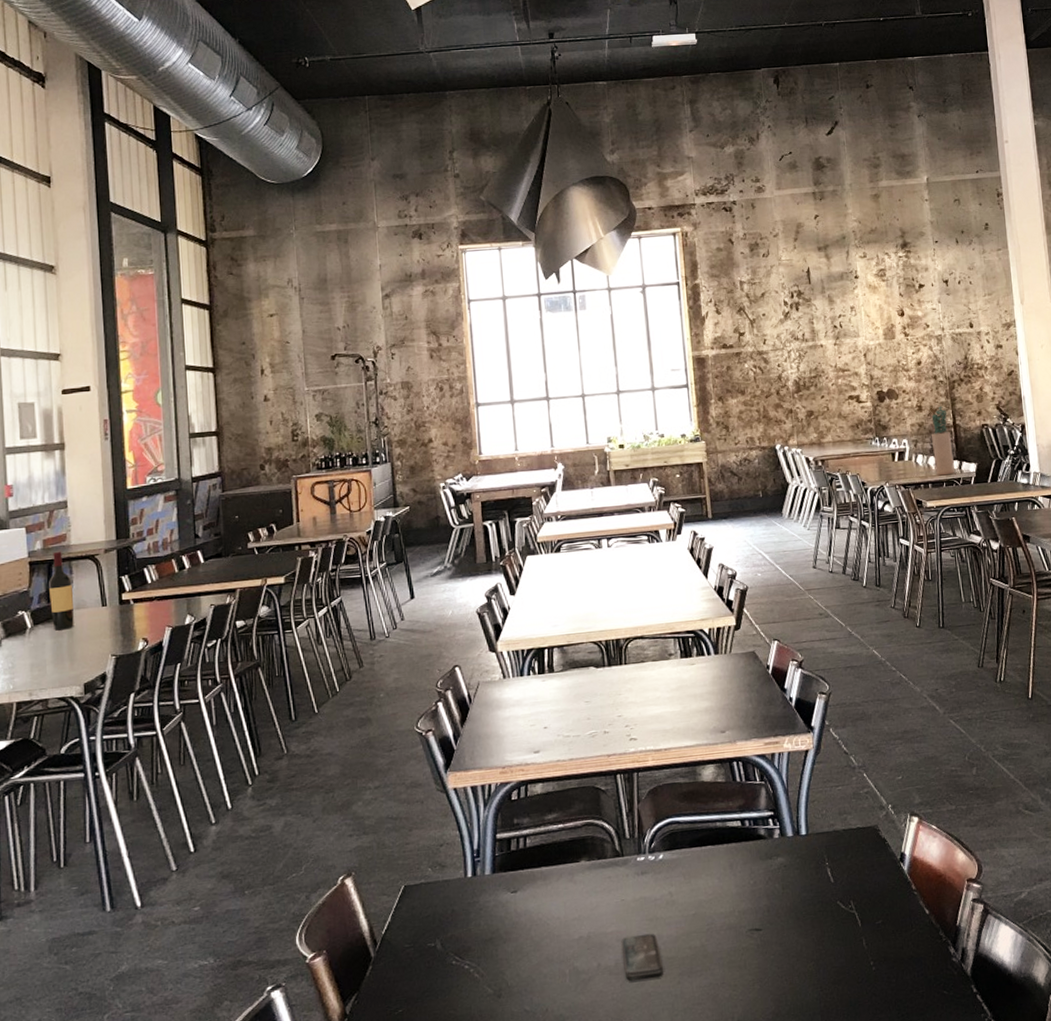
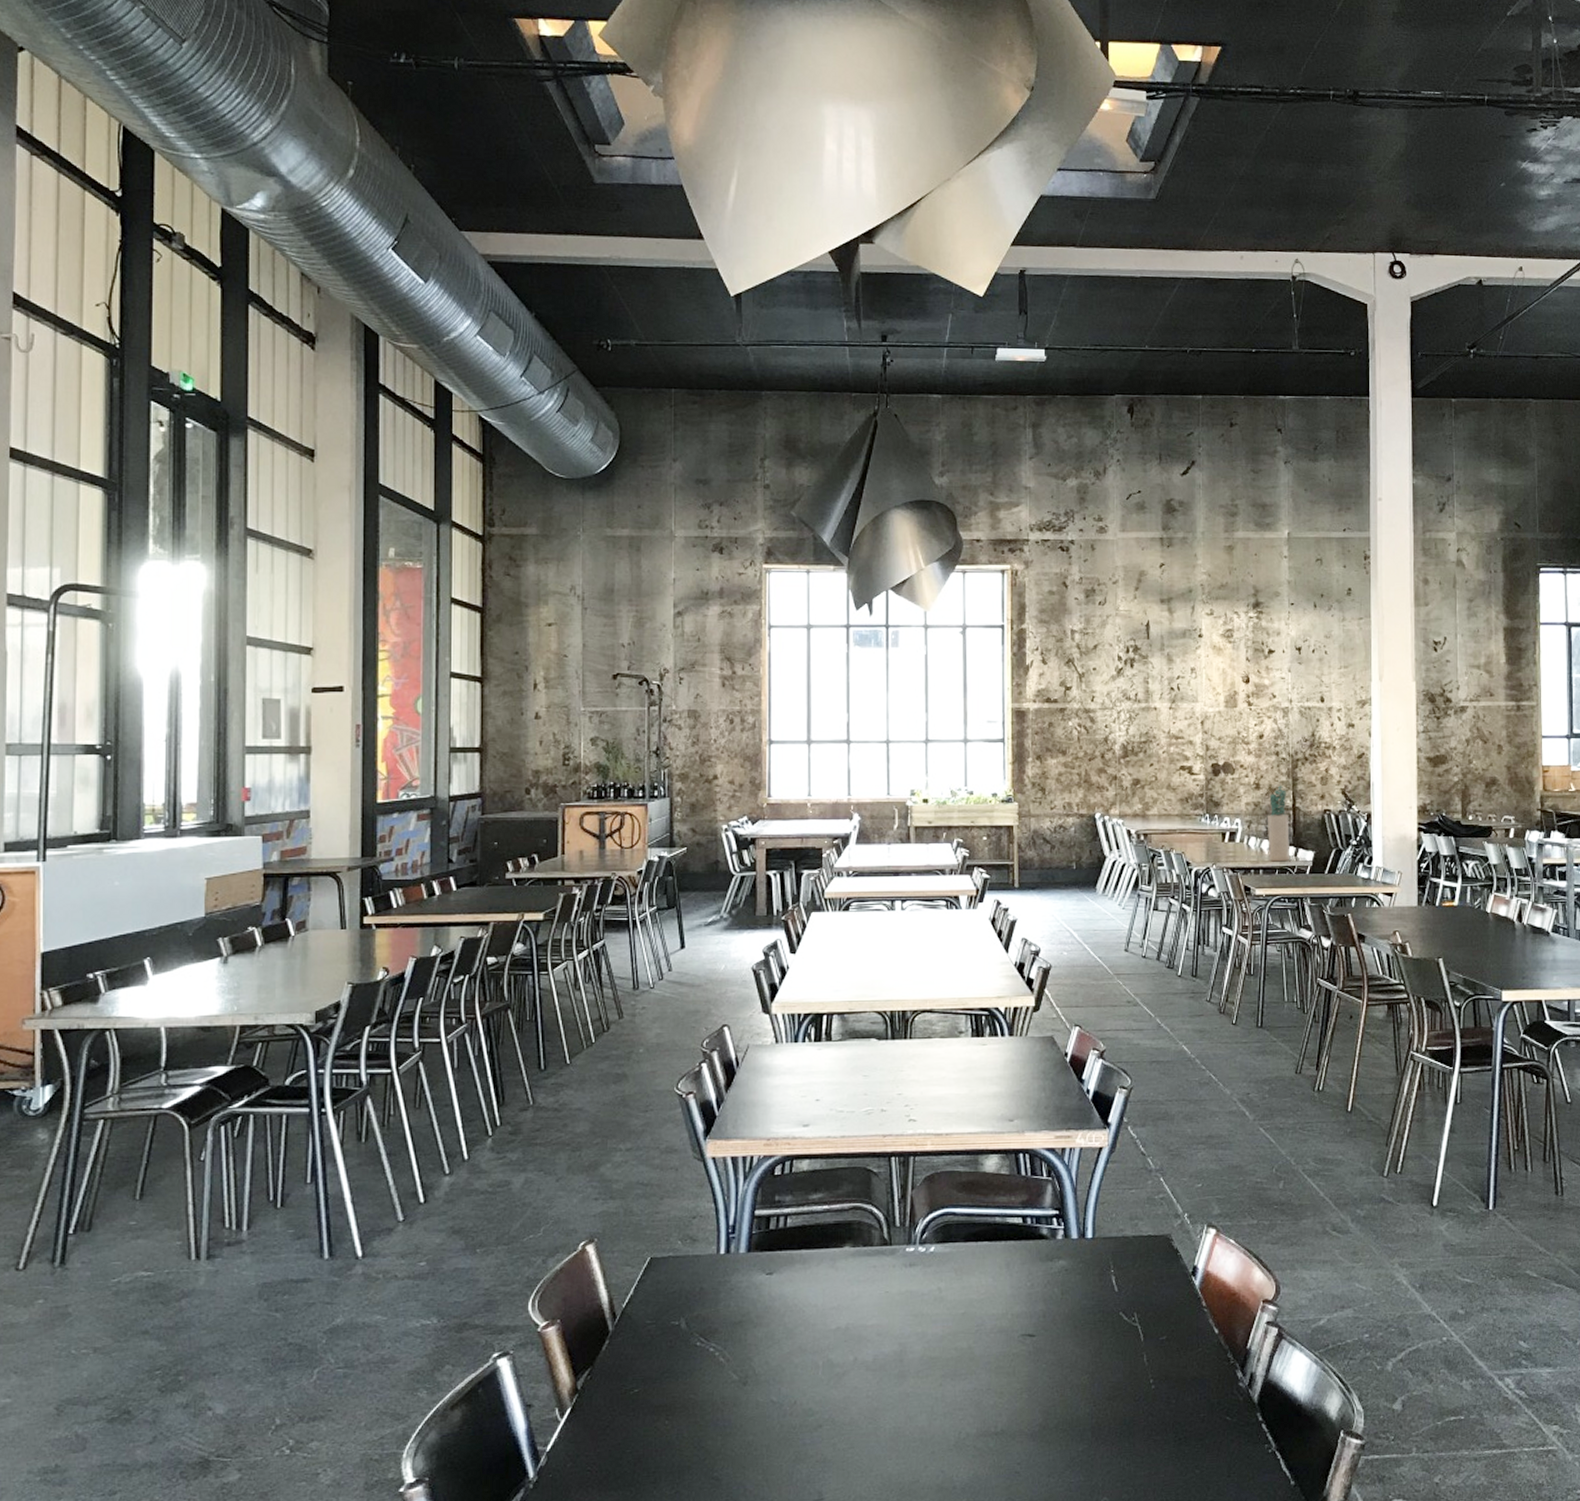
wine bottle: present [49,551,74,631] -> none [284,865,309,951]
mobile phone: present [621,933,663,981] -> none [881,1330,925,1379]

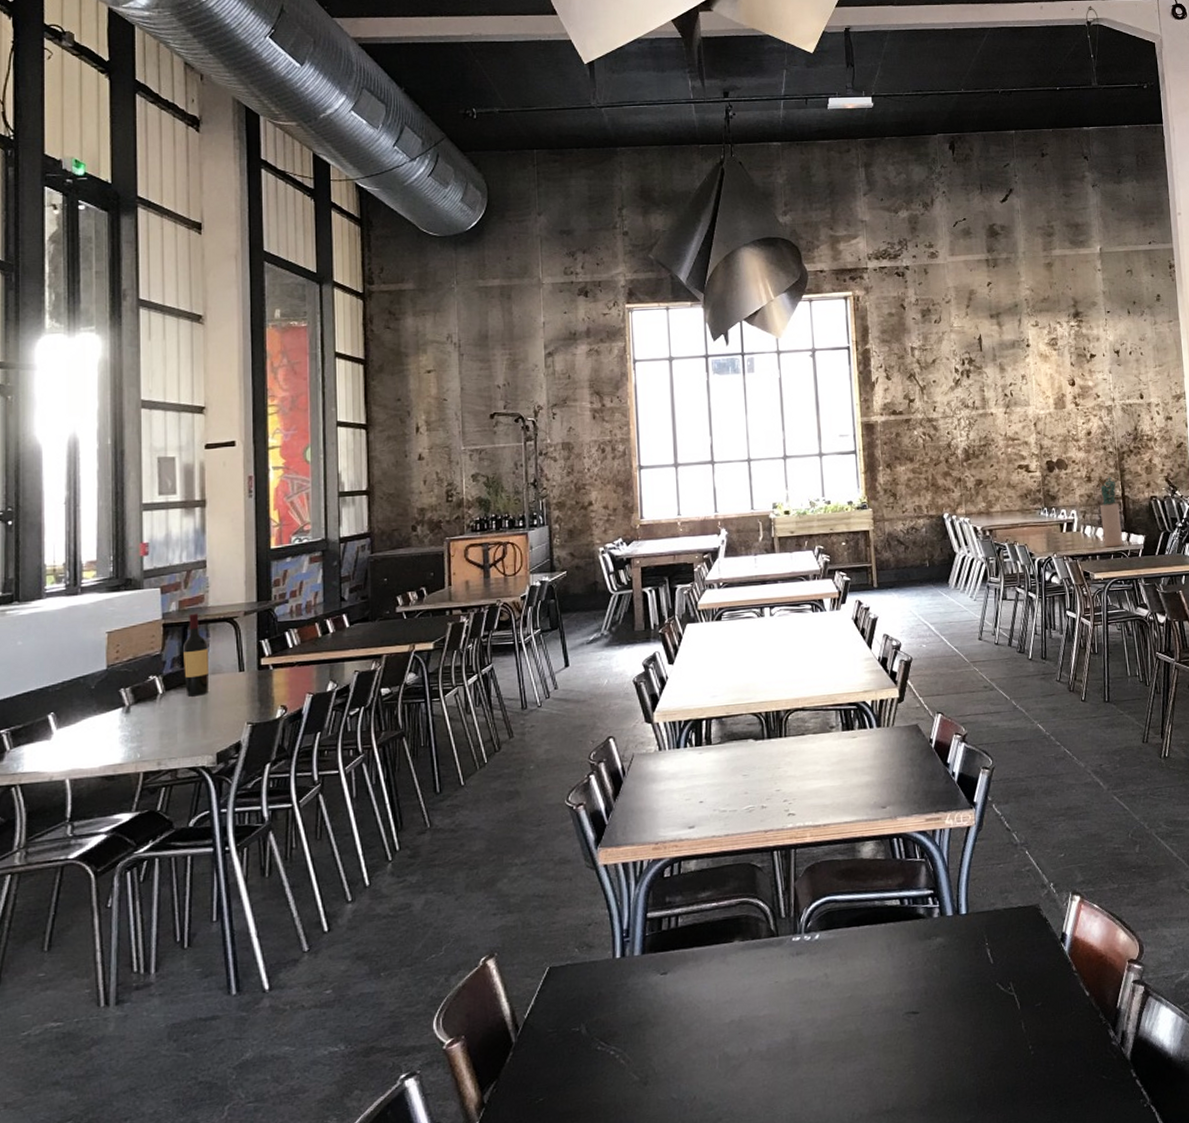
wine bottle: none [284,865,309,951] -> present [183,613,209,697]

